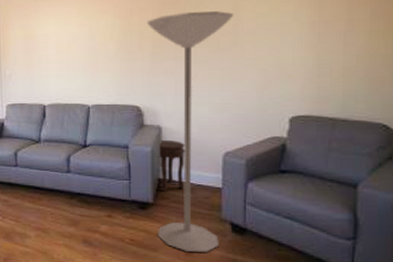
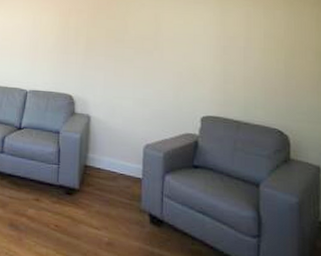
floor lamp: present [146,11,234,252] -> none [82,17,155,243]
side table: present [157,139,185,192] -> none [85,128,110,179]

